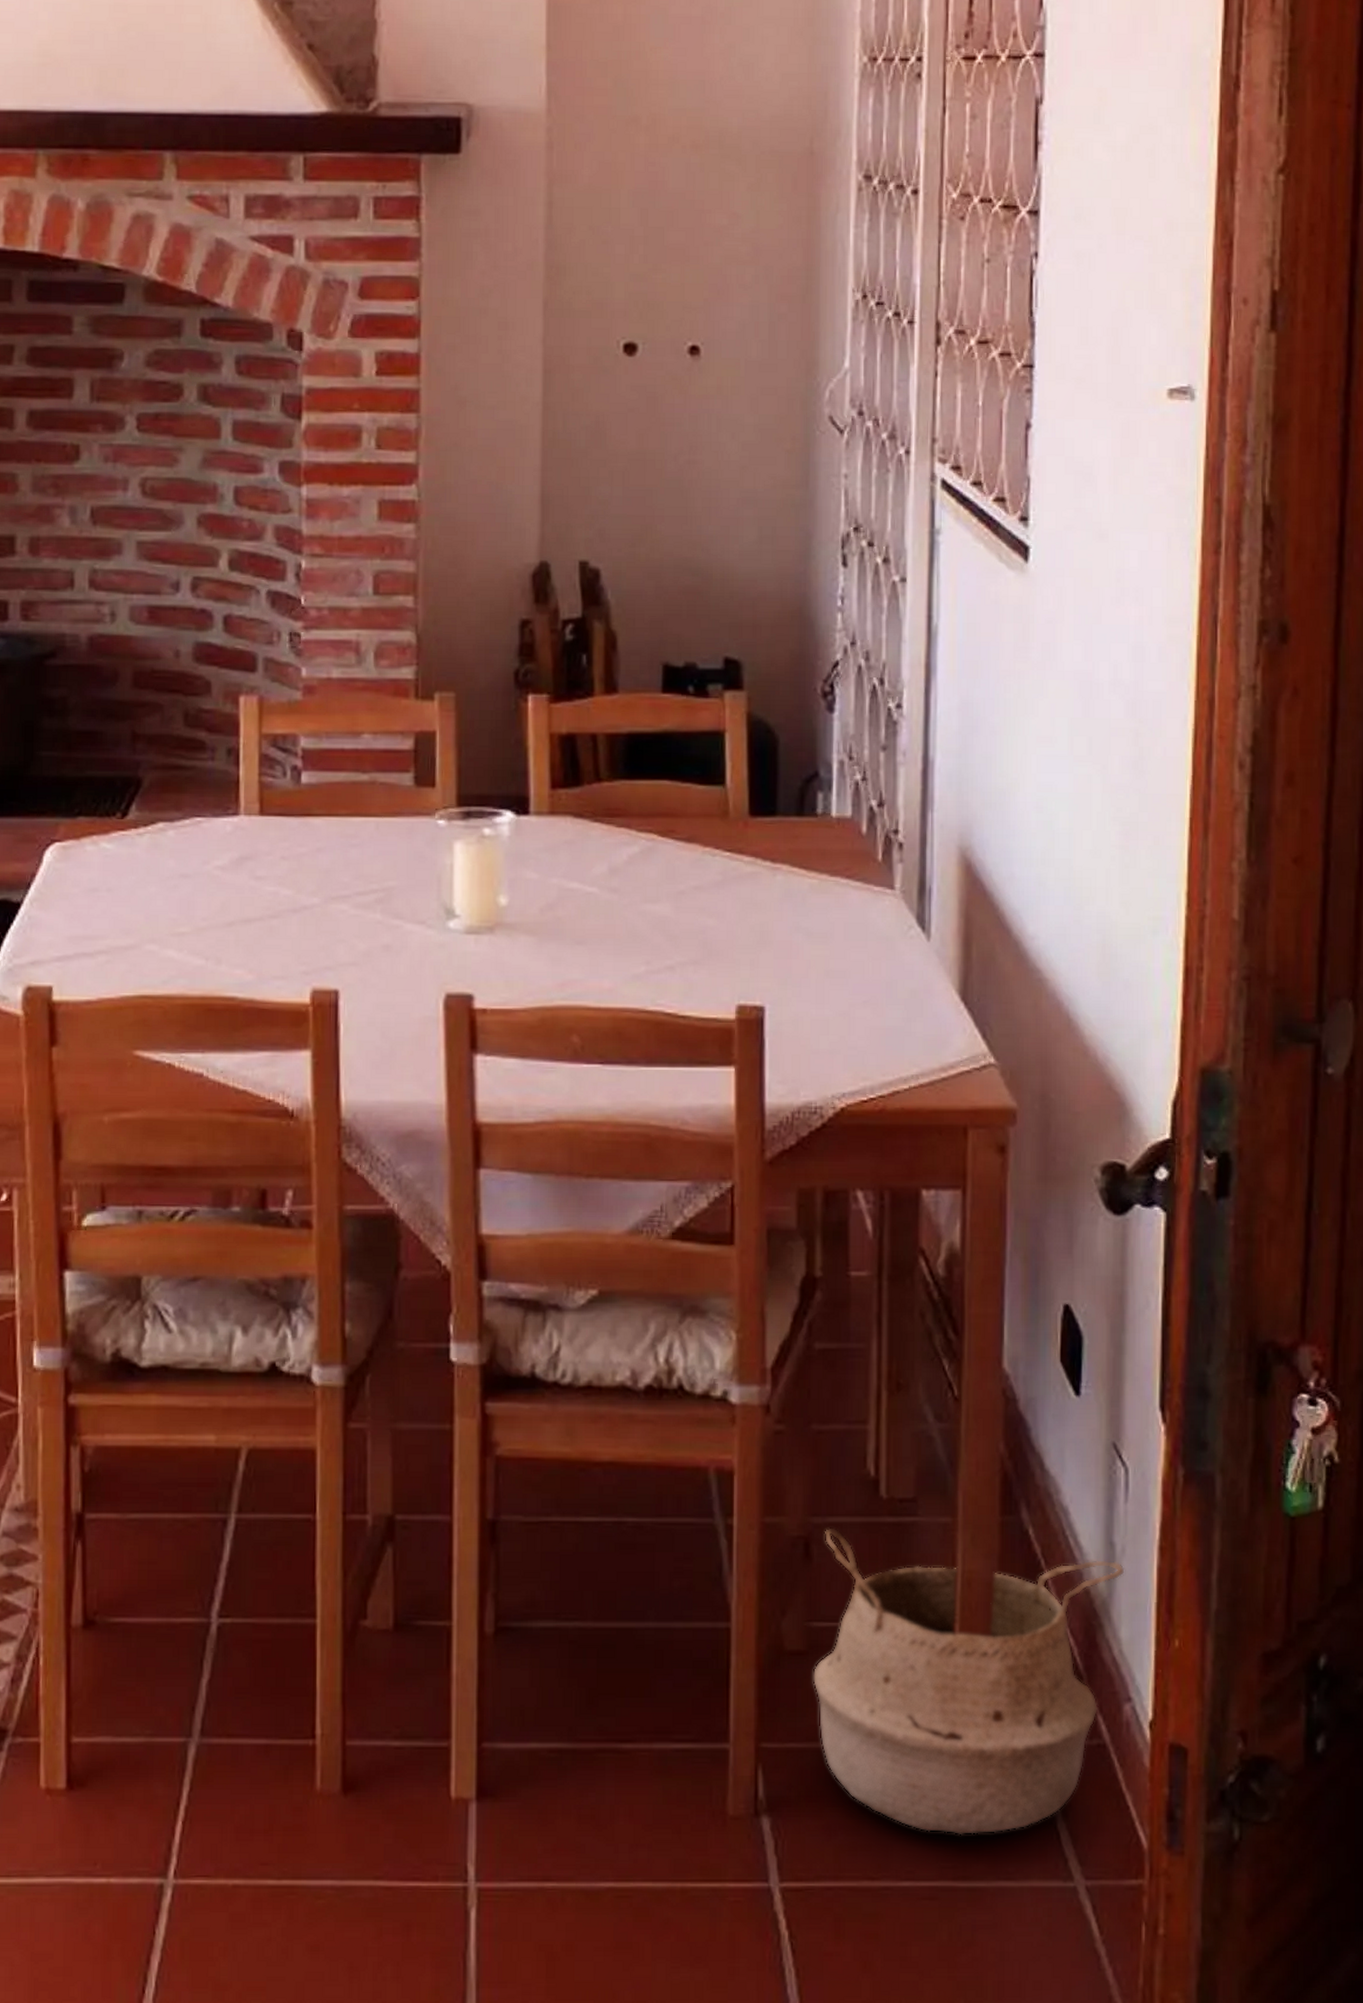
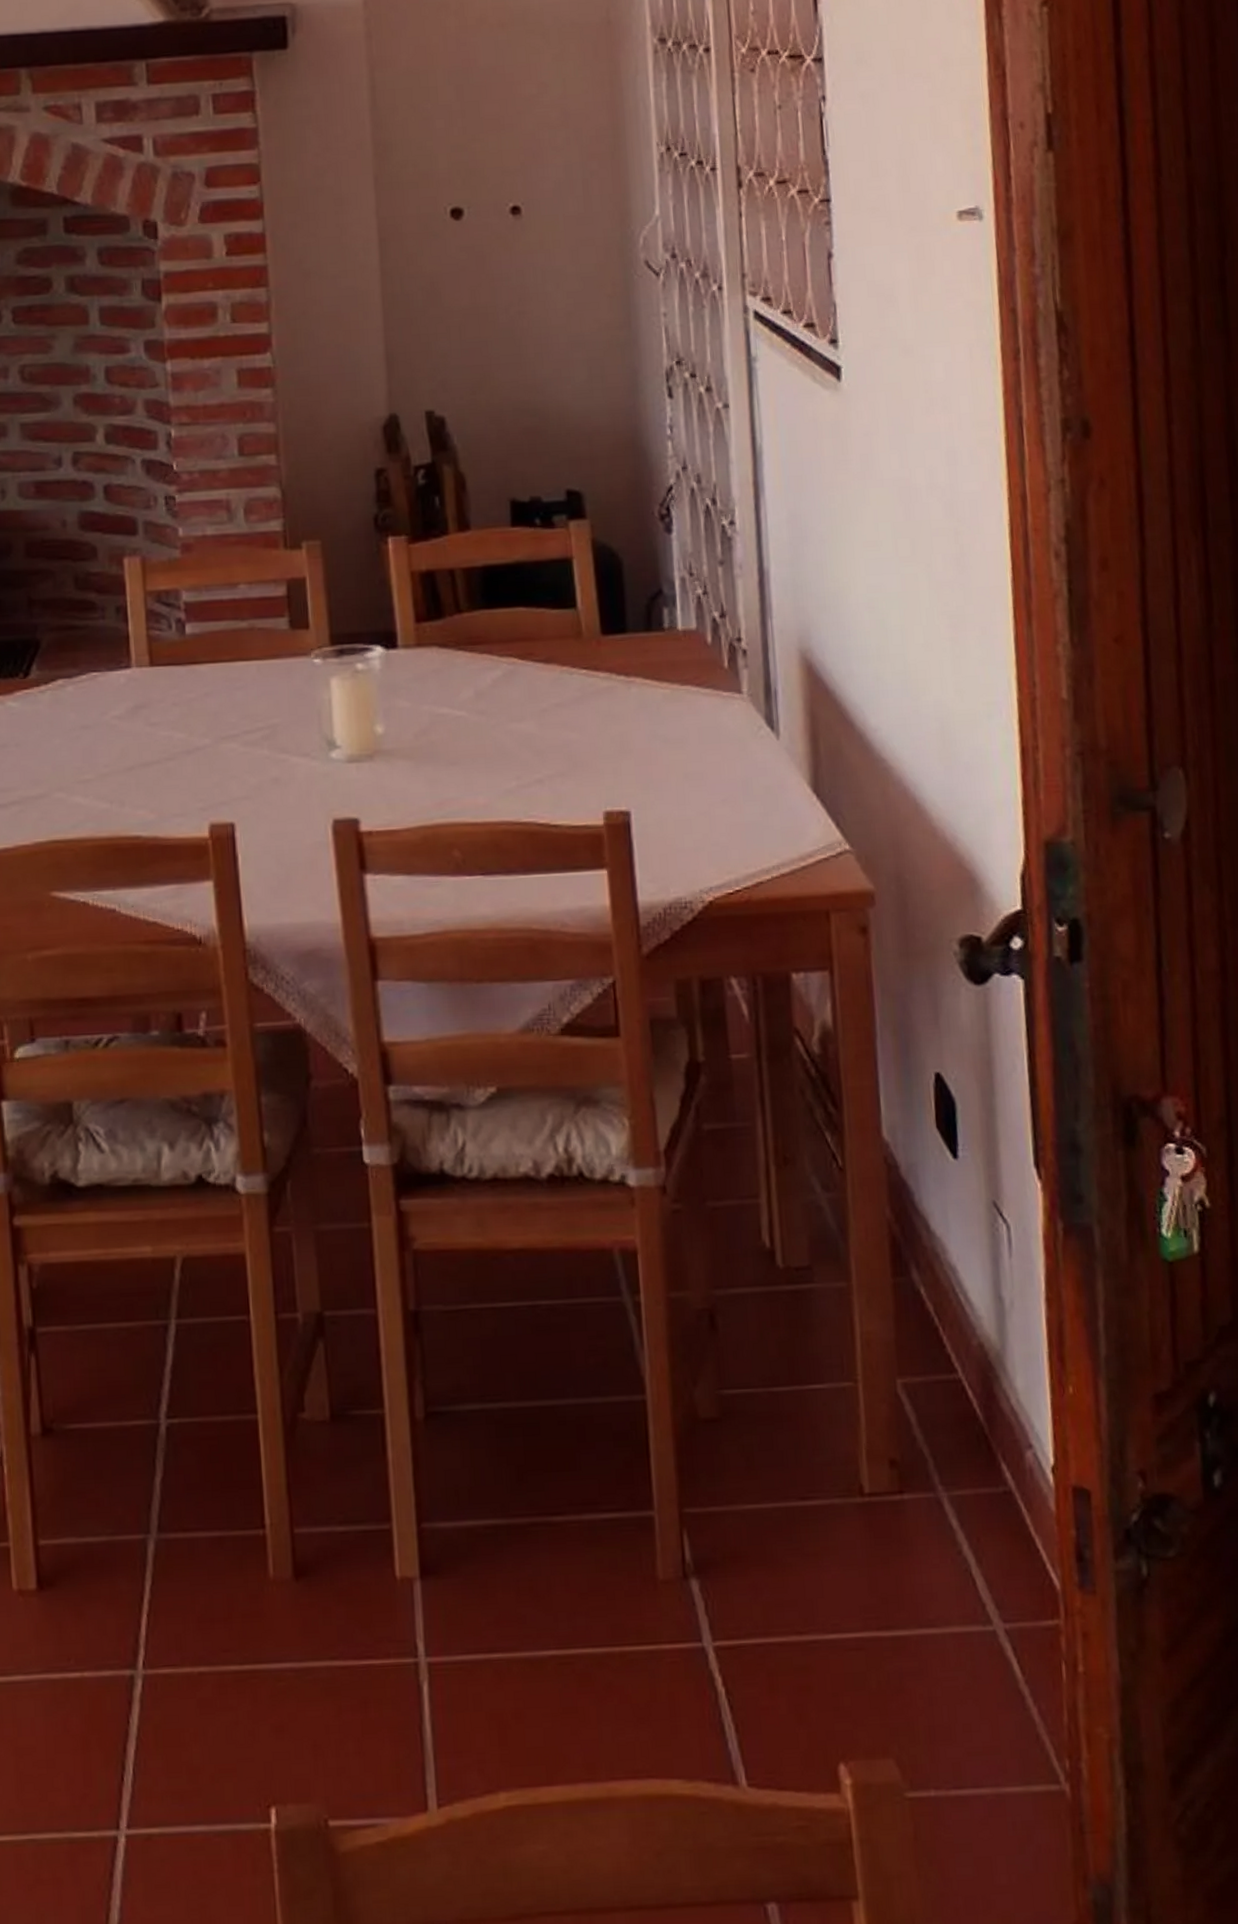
woven basket: present [812,1527,1125,1836] -> none [727,1298,1015,1587]

